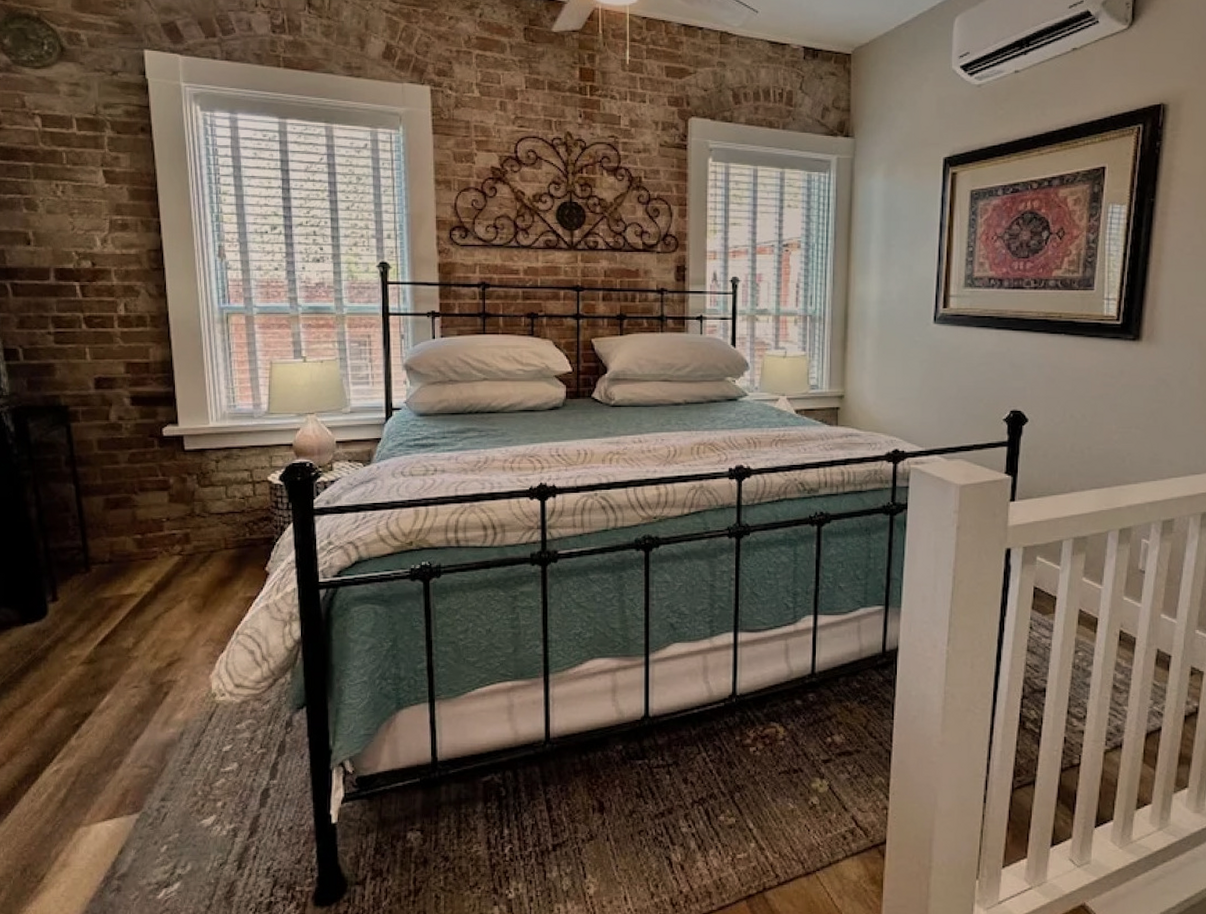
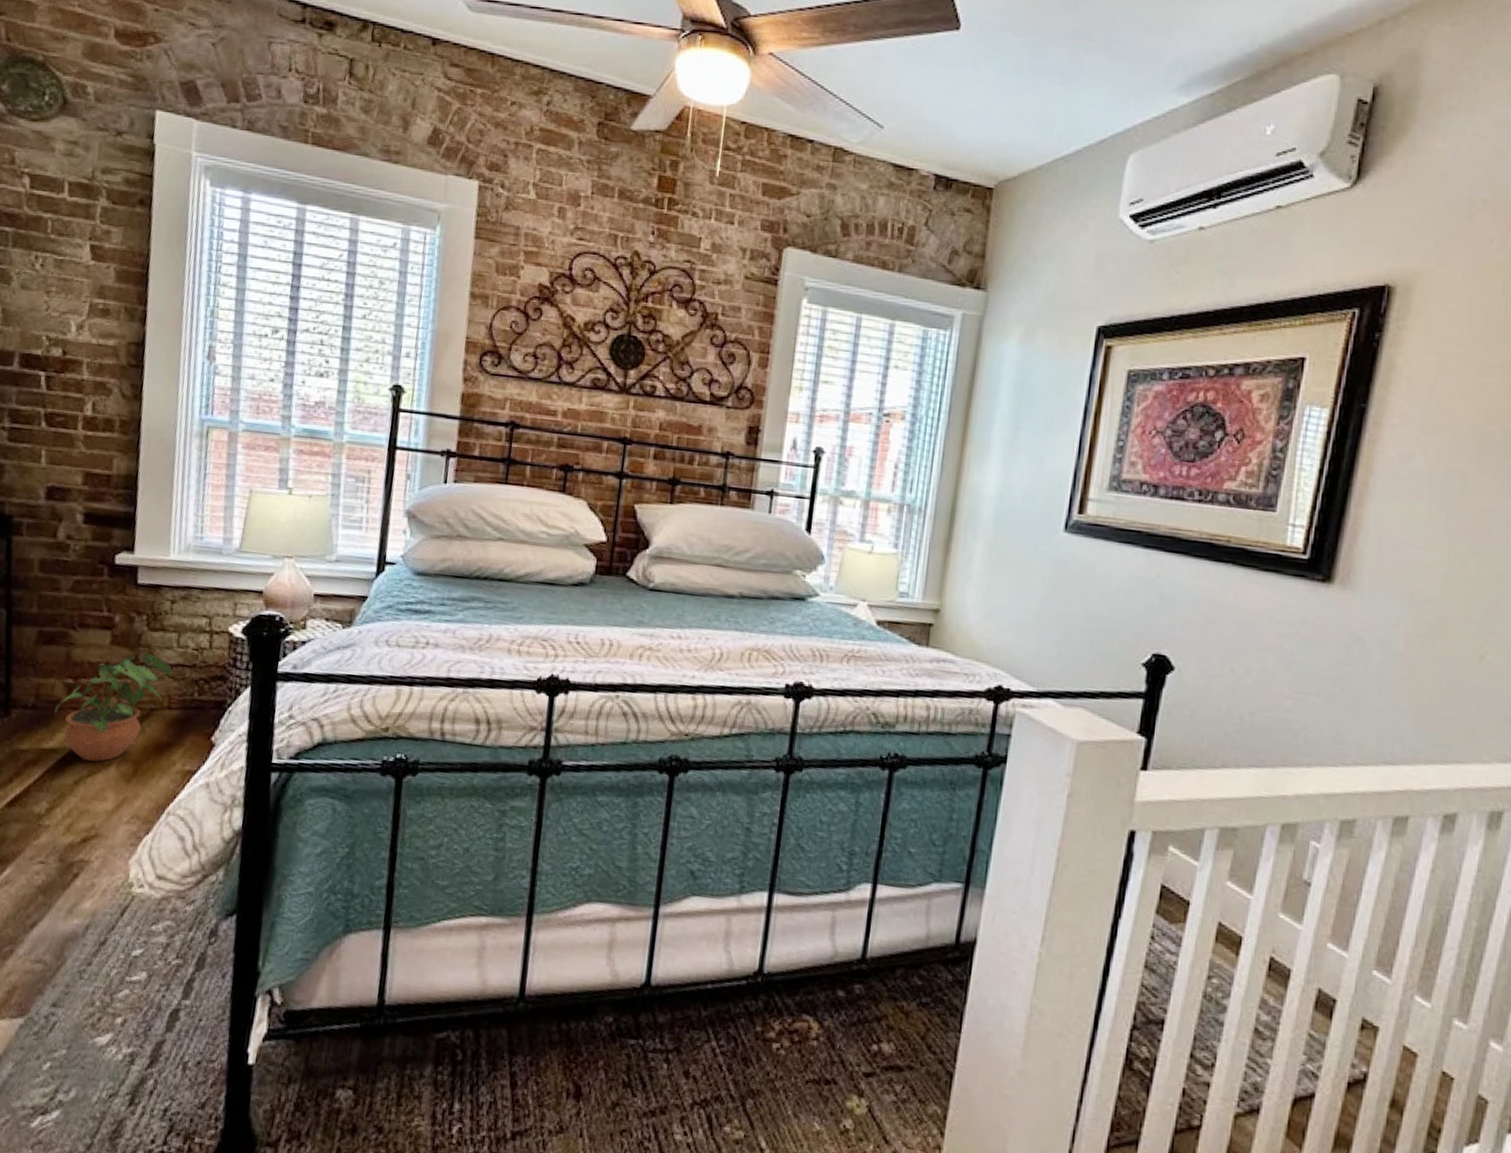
potted plant: none [128,505,225,600] -> present [54,652,173,762]

